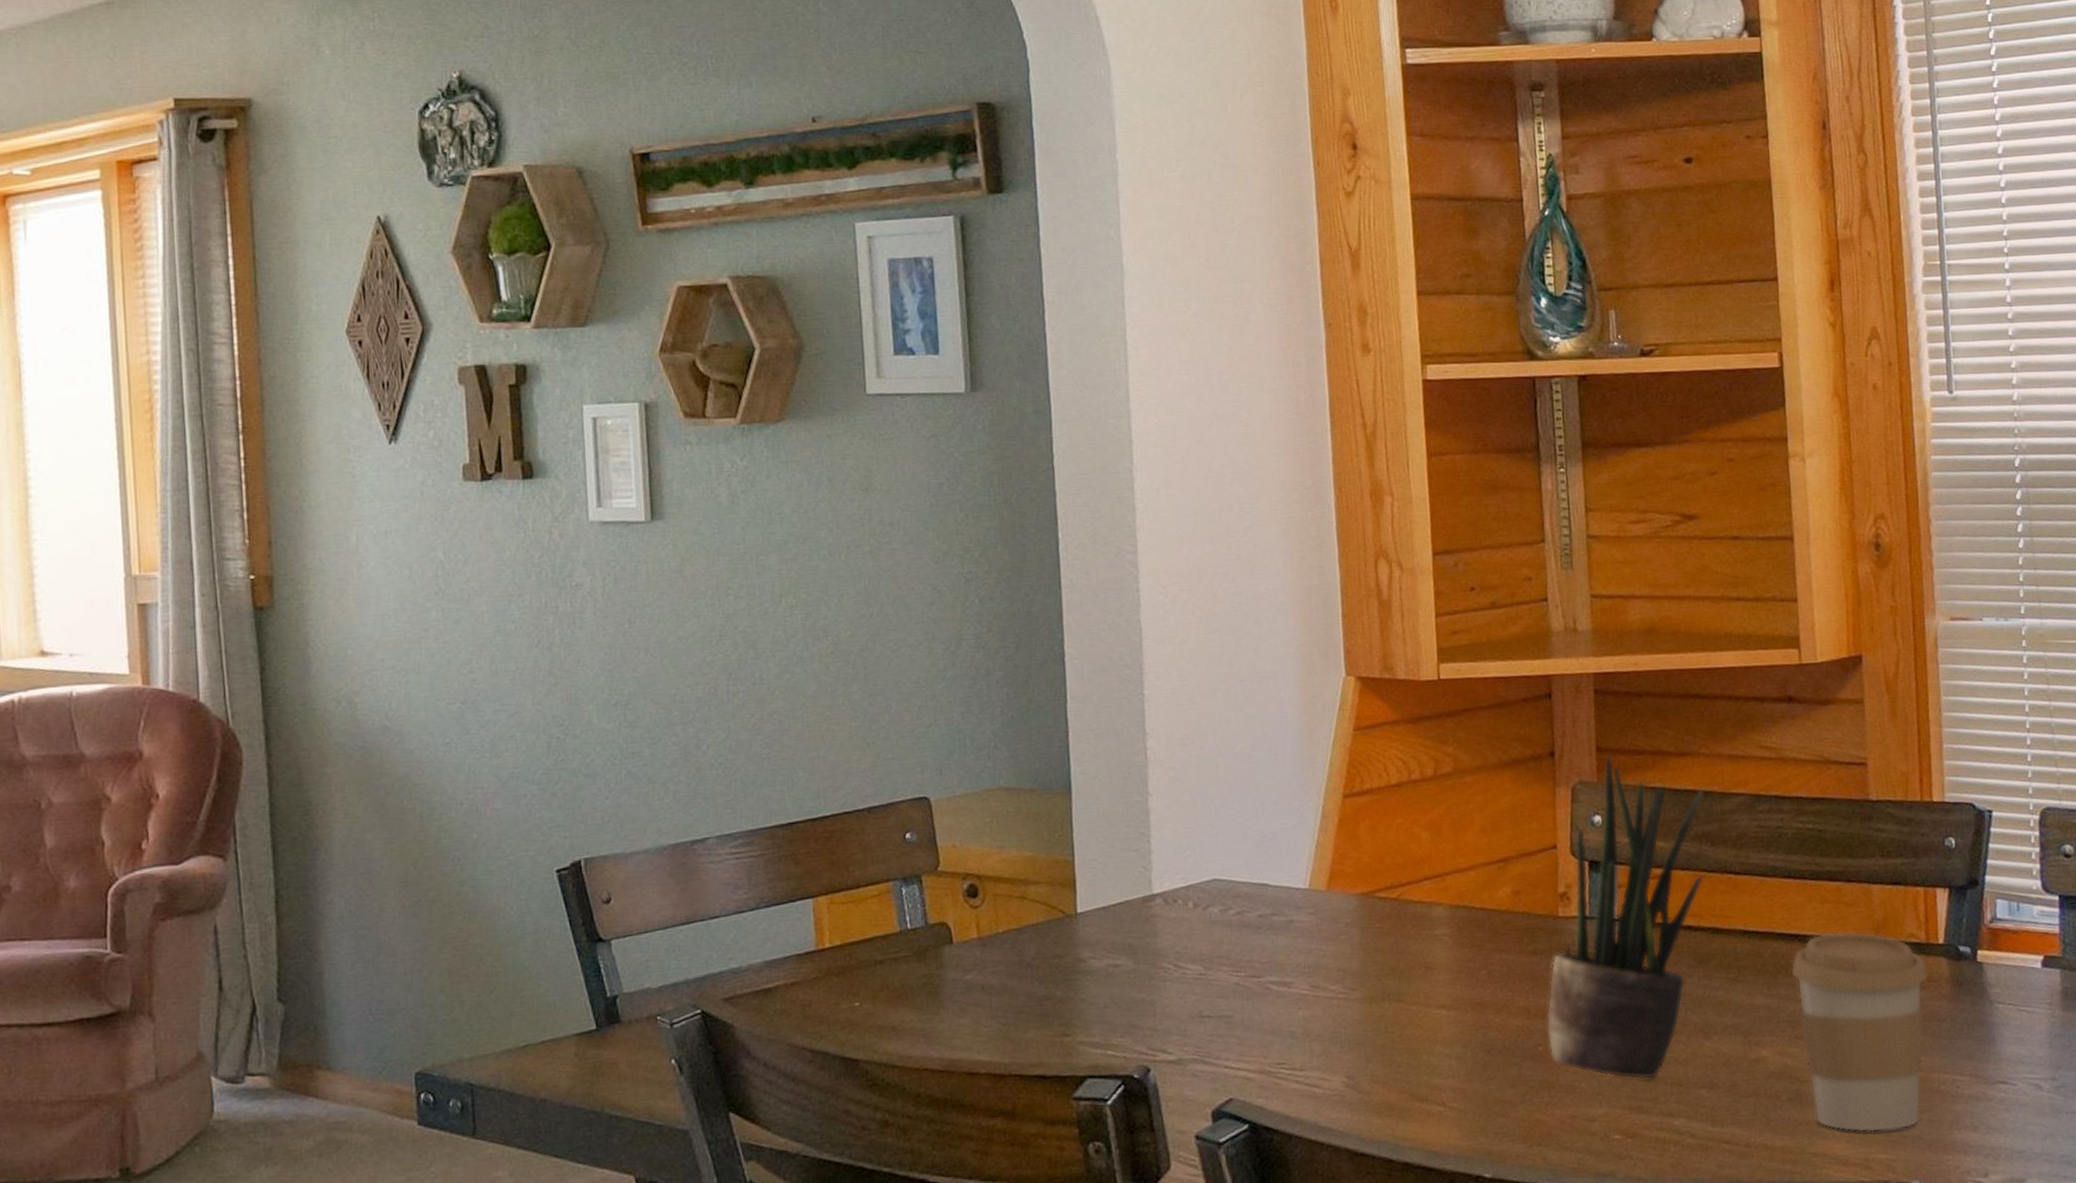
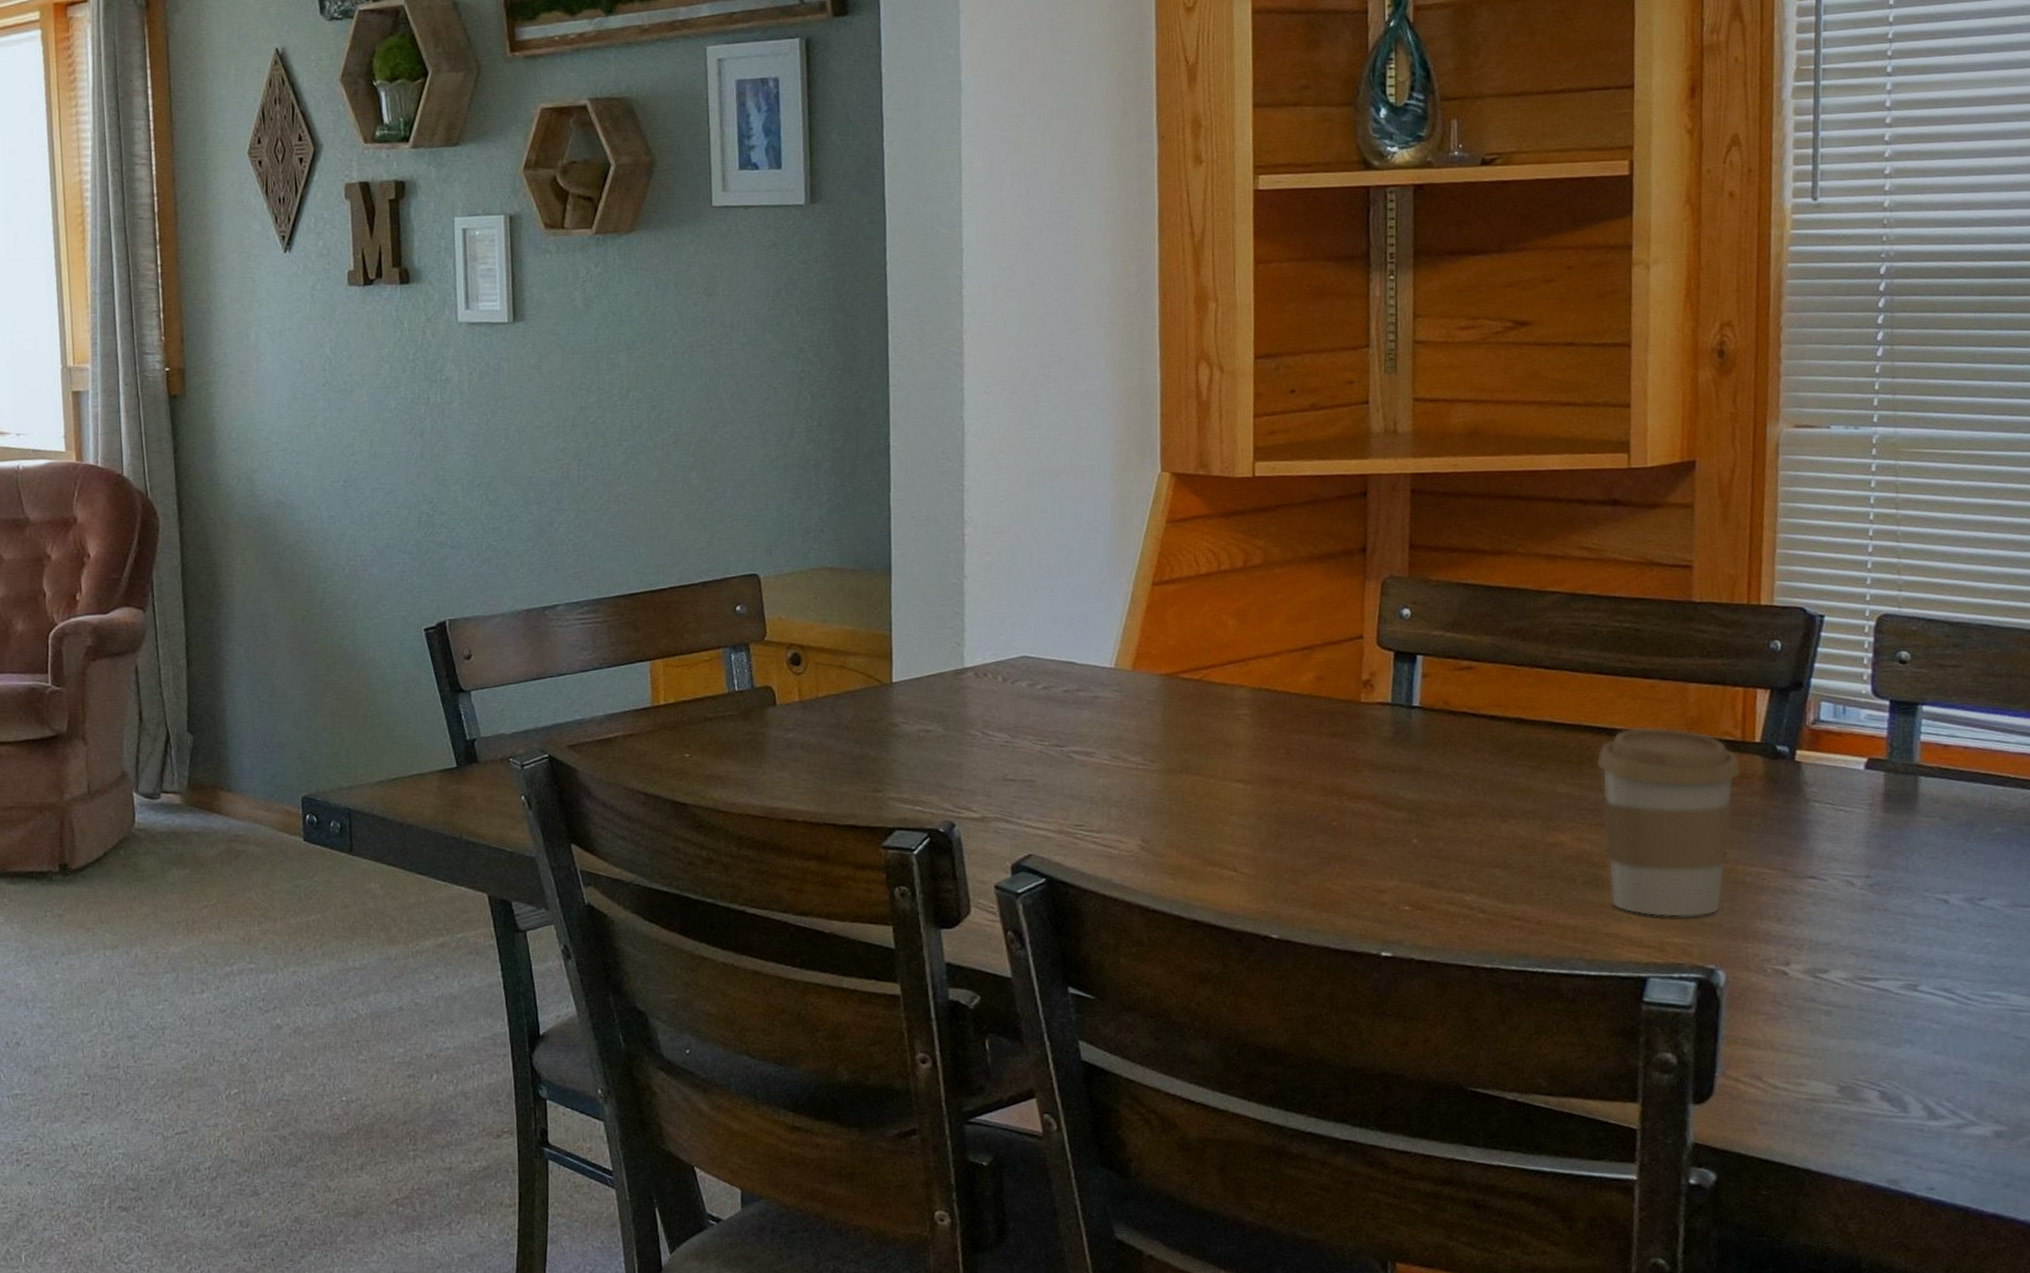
potted plant: present [1546,754,1704,1080] -> none [1342,551,1518,857]

